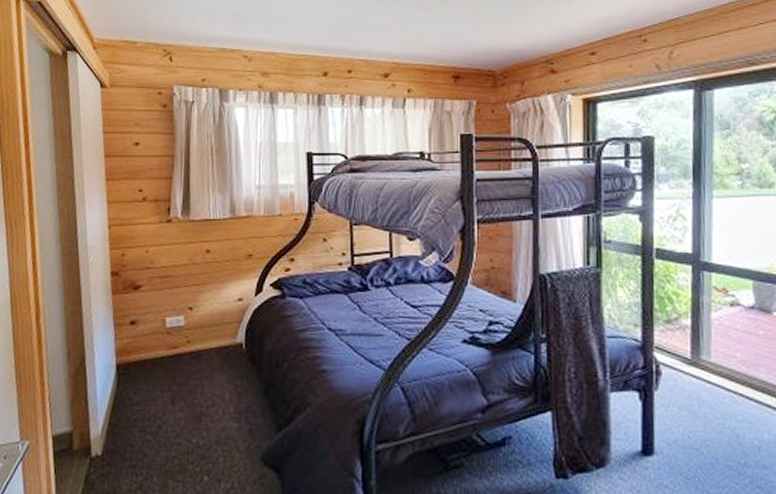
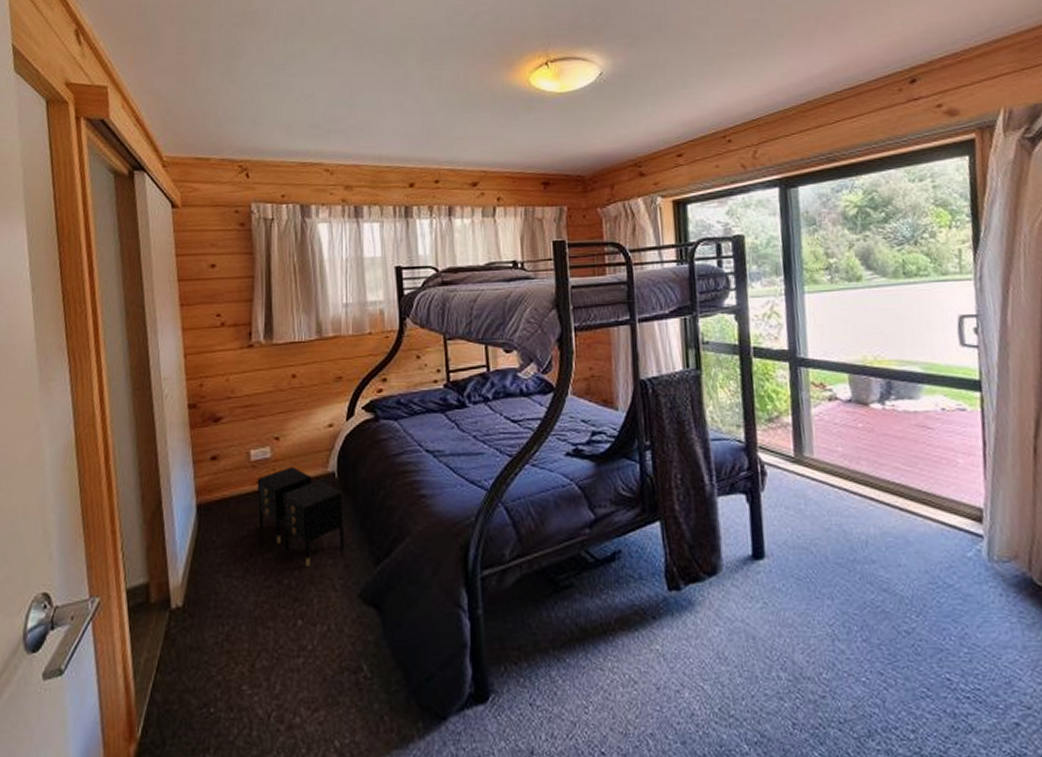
nightstand: none [171,335,250,428] -> present [257,466,345,566]

